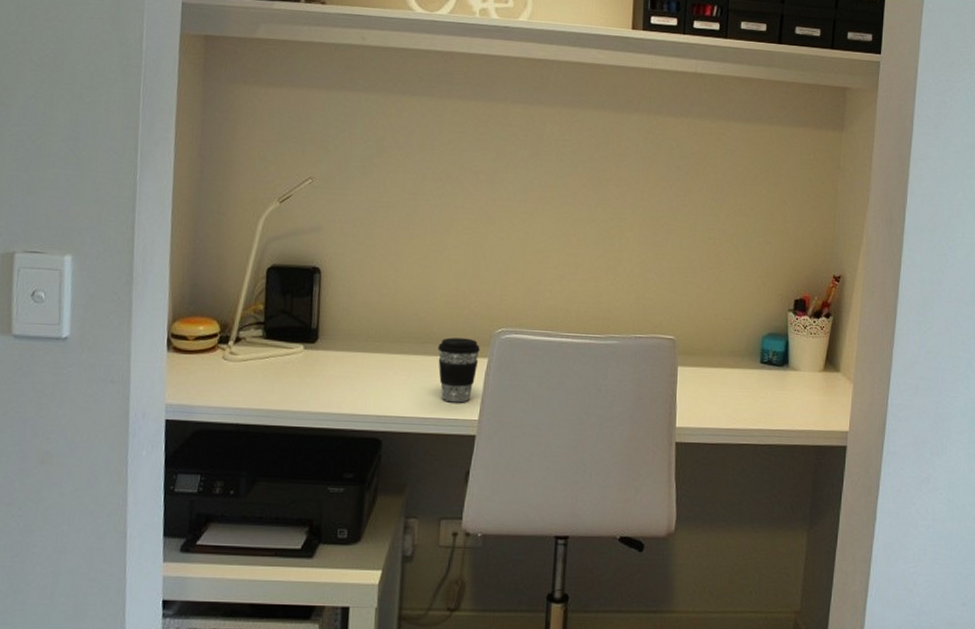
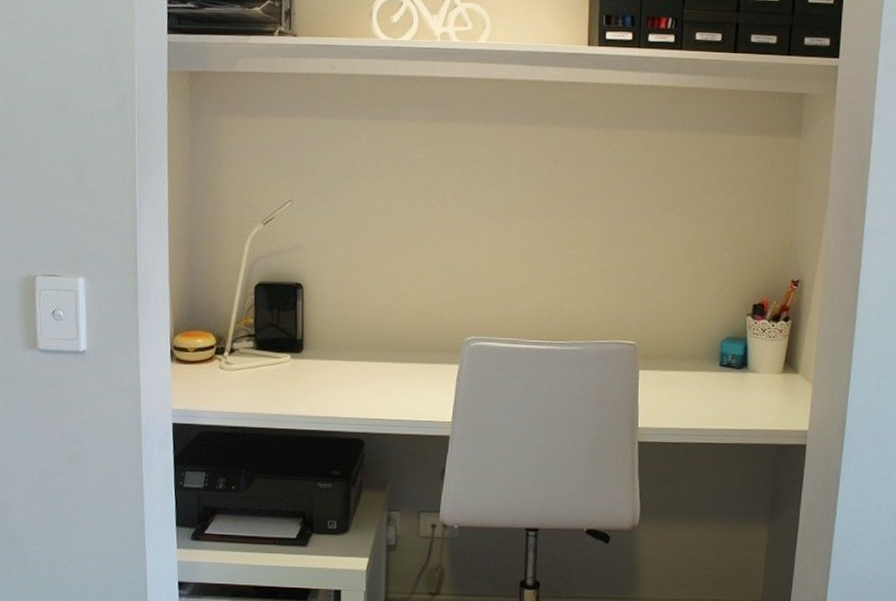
coffee cup: present [438,337,480,403] -> none [412,346,451,406]

